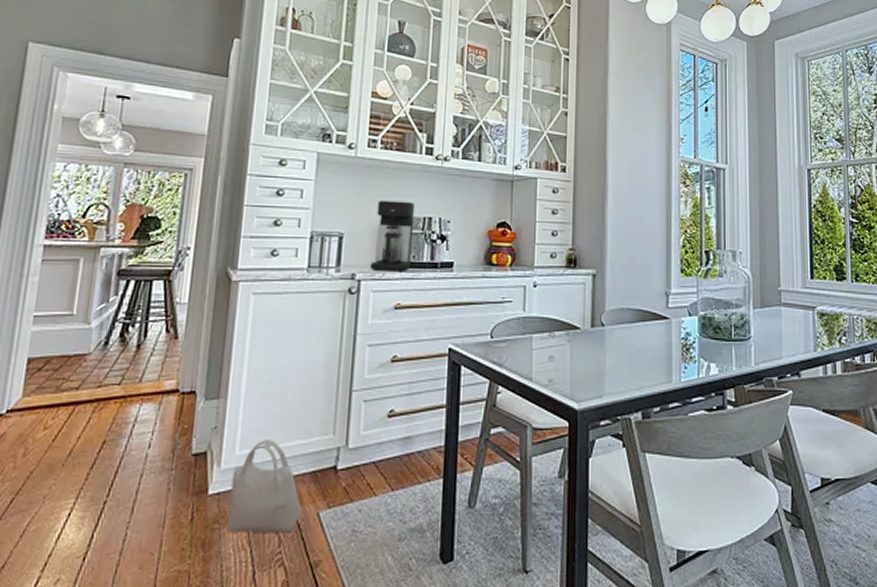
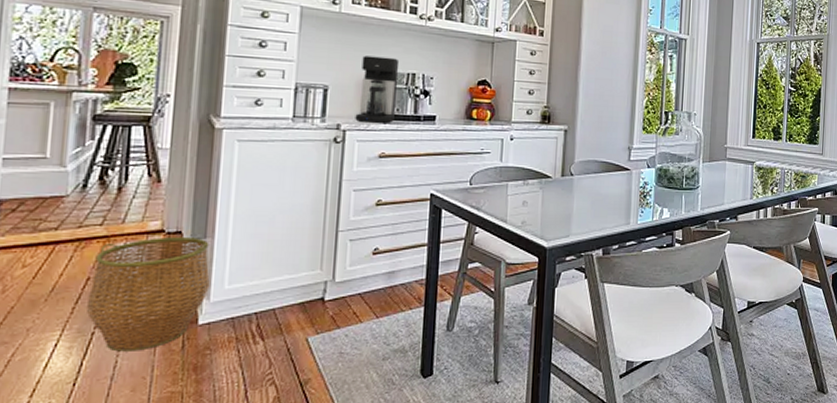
basket: none [100,396,222,524] -> present [86,236,210,352]
handbag: present [227,440,303,534] -> none [219,275,292,357]

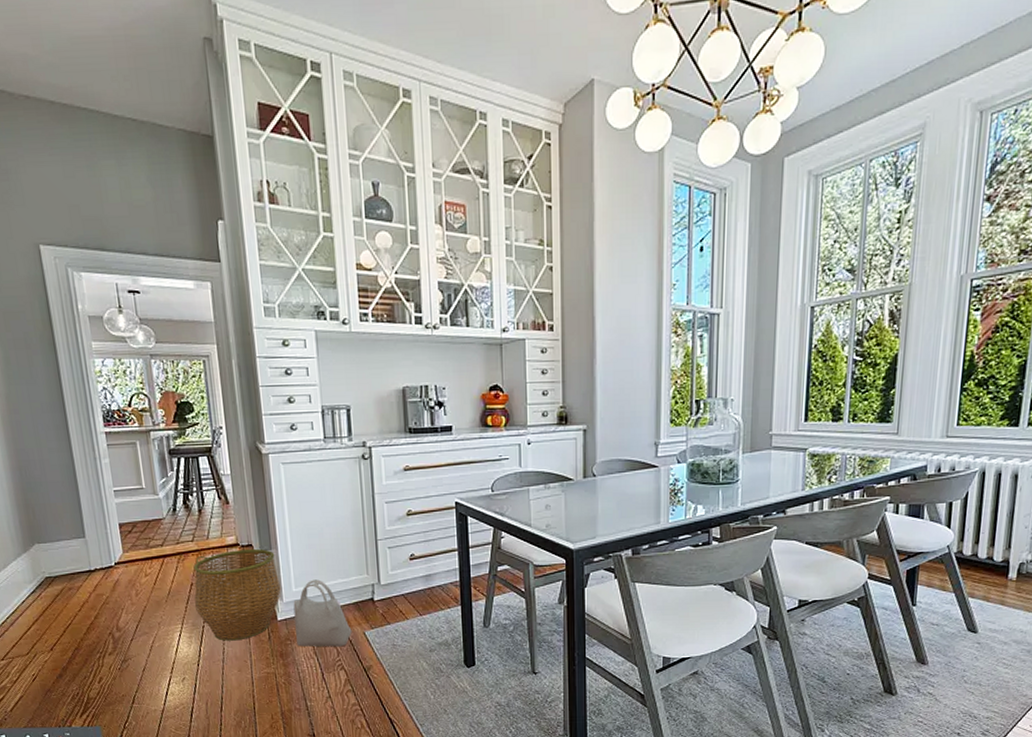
handbag: none [219,275,292,357] -> present [293,579,352,647]
coffee maker: present [355,55,400,123] -> none [377,371,415,438]

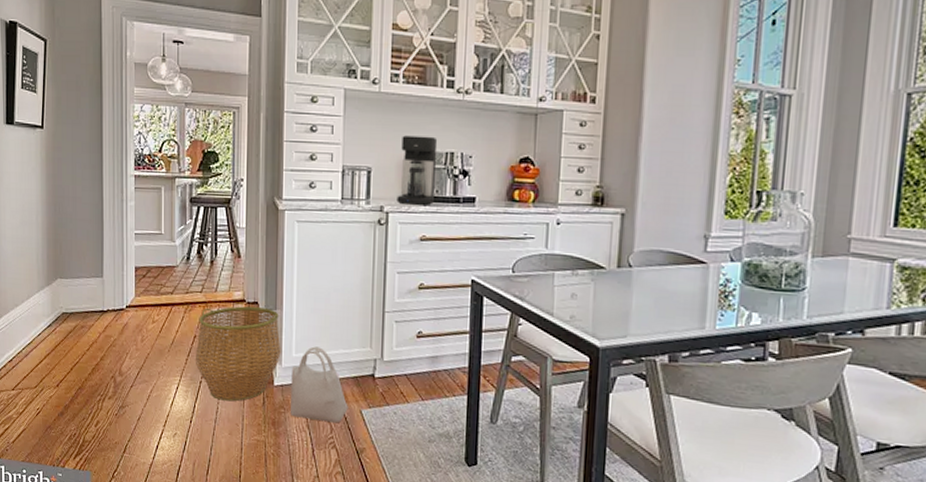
coffee maker: none [377,371,415,438] -> present [397,135,438,205]

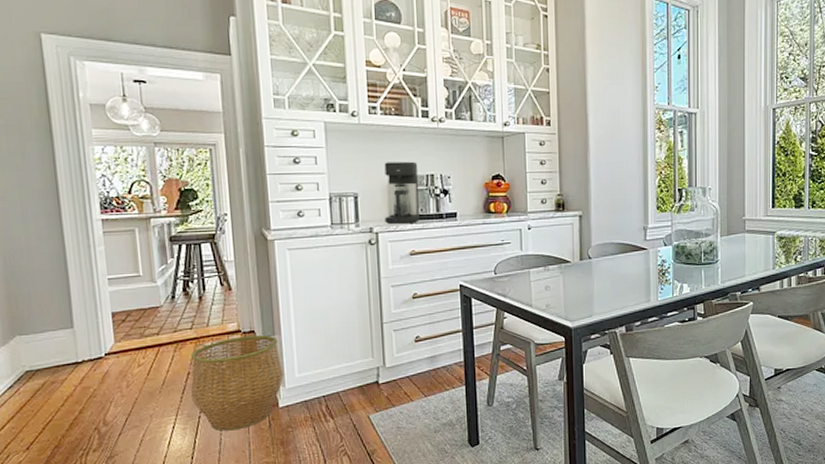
handbag: present [291,346,348,423] -> none [296,364,356,434]

